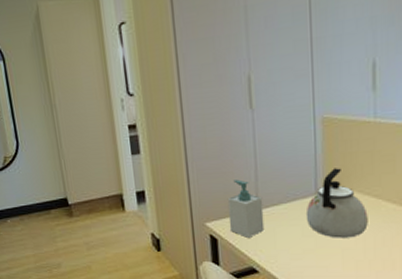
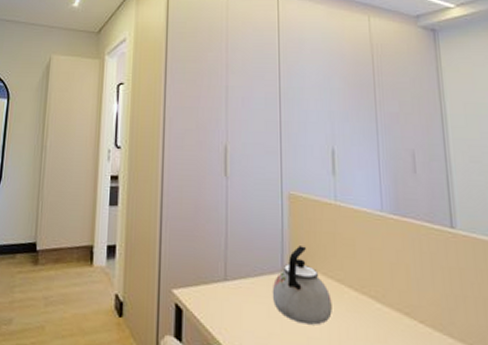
soap bottle: present [227,179,265,238] -> none [196,245,231,312]

